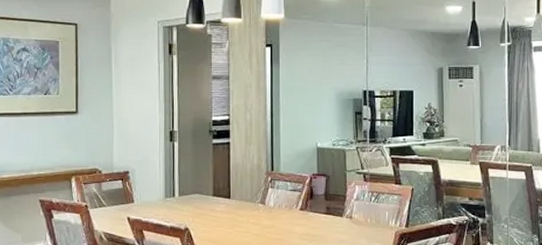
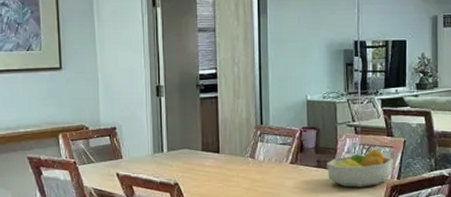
fruit bowl: none [336,196,402,235] -> present [327,149,393,188]

